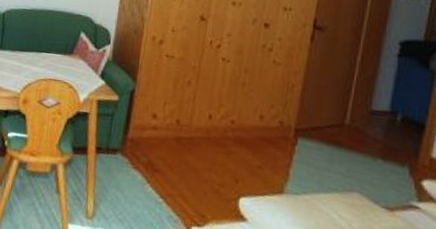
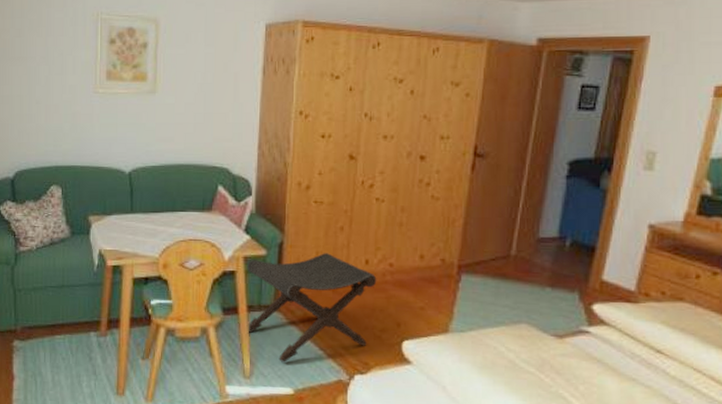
footstool: none [94,104,219,207] -> present [247,253,377,362]

